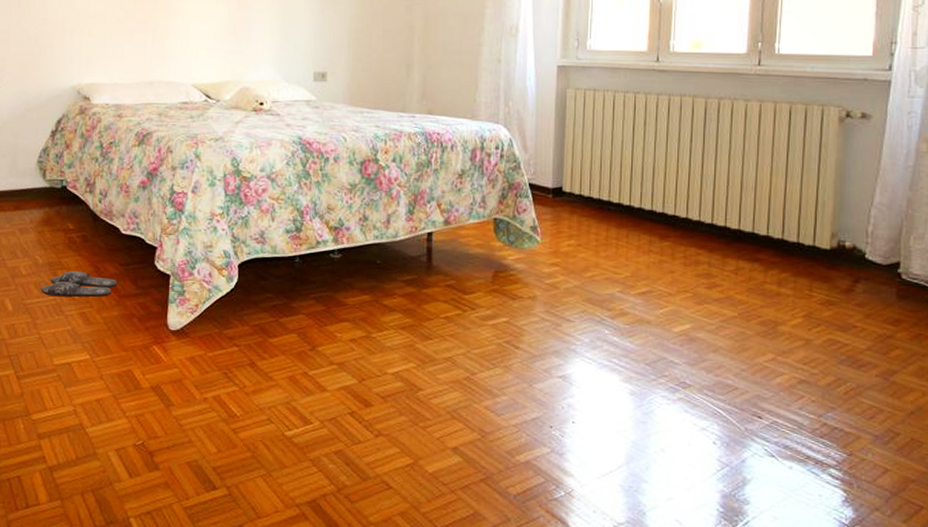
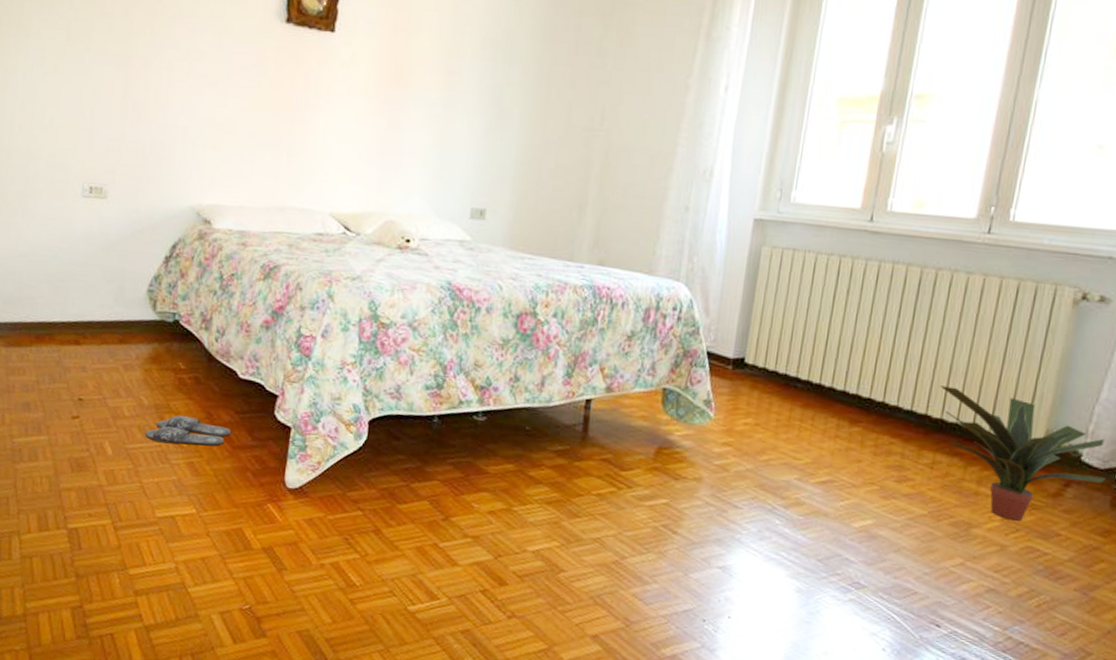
potted plant: none [734,200,889,317] -> present [939,386,1106,521]

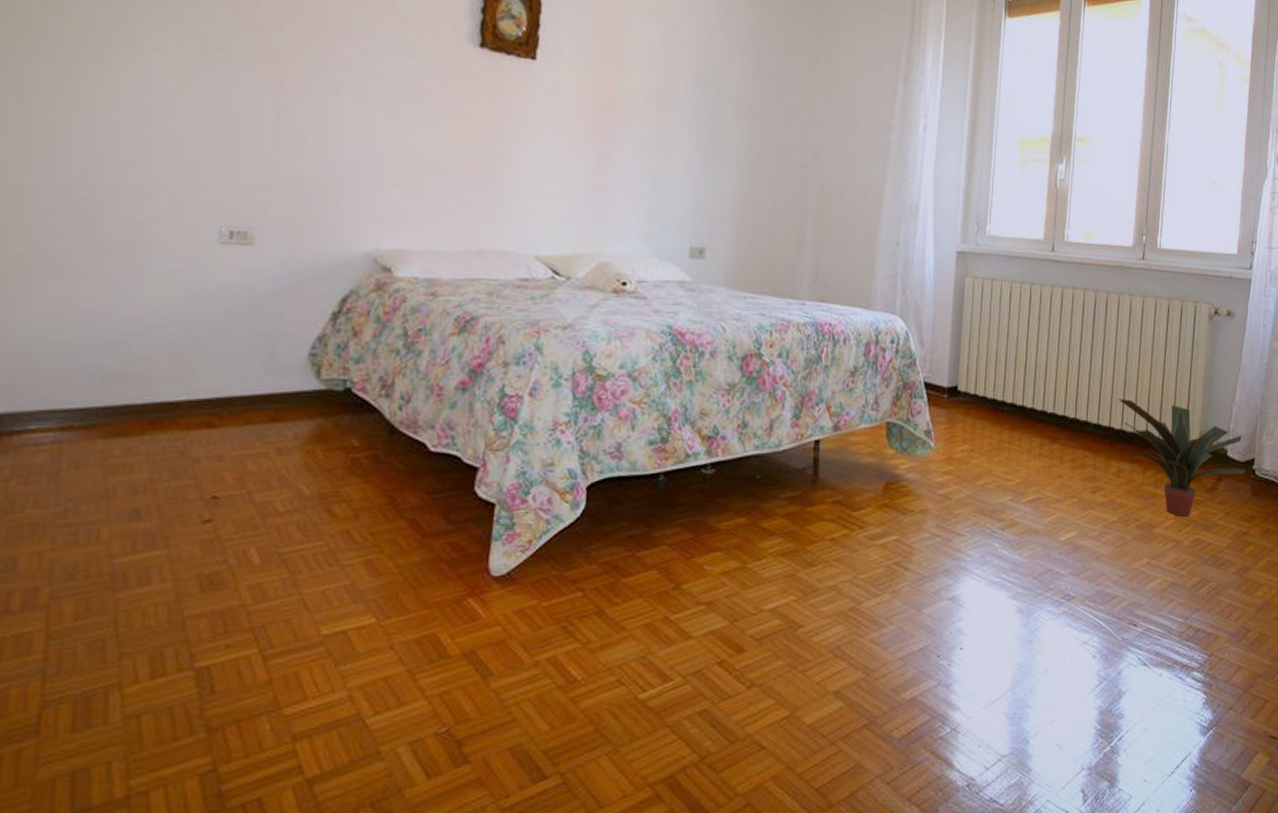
slippers: present [145,415,232,446] -> none [306,504,421,541]

